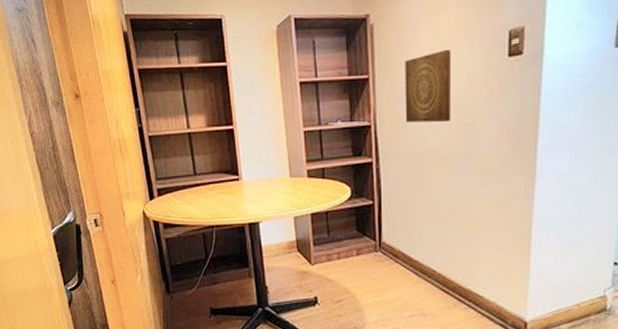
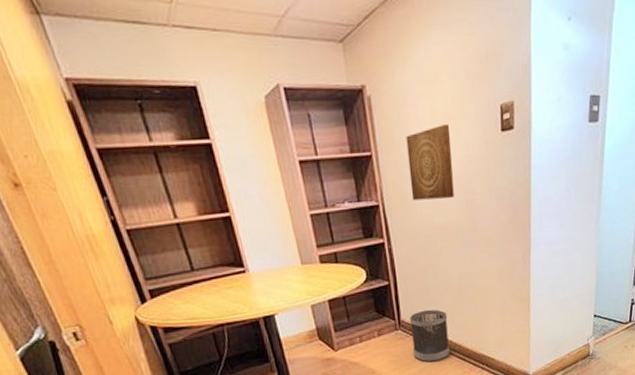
wastebasket: none [391,234,433,290] -> present [409,309,451,363]

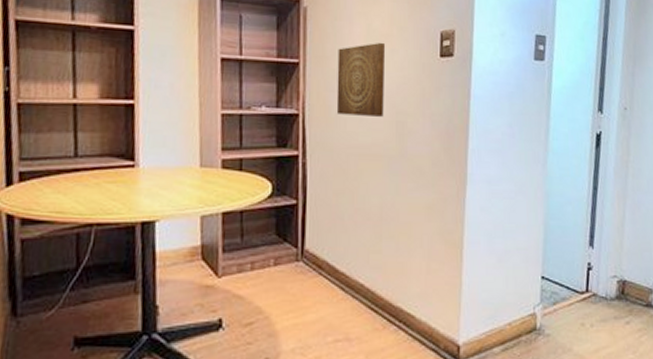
wastebasket: present [409,309,451,363] -> none [314,240,362,309]

